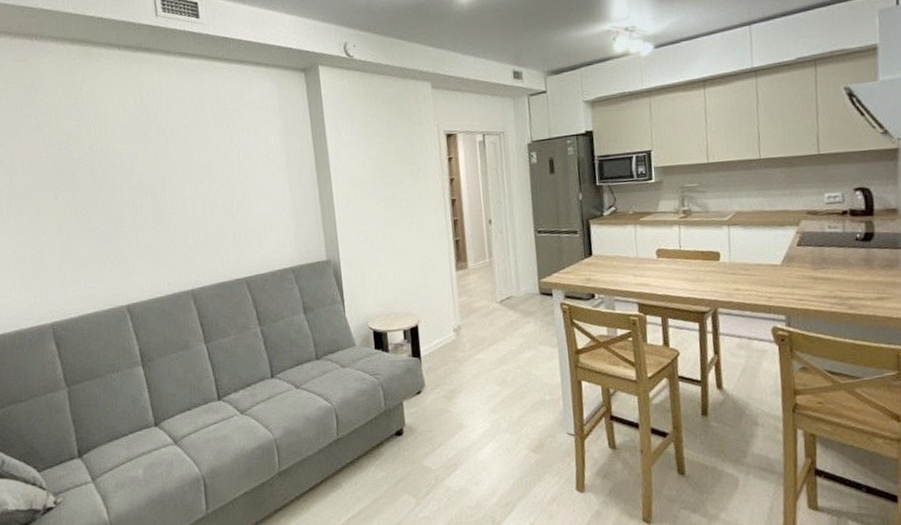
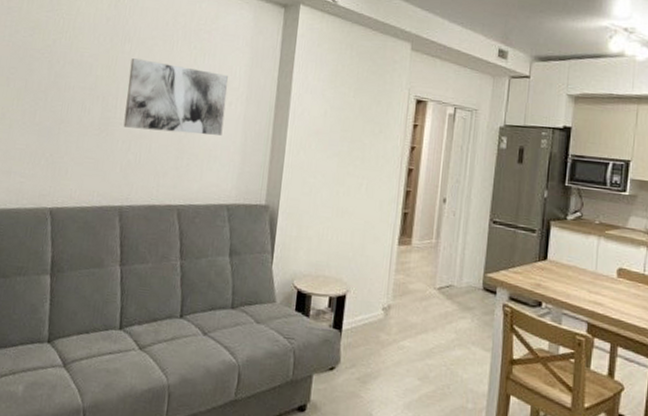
wall art: none [169,147,272,216] -> present [123,58,229,135]

